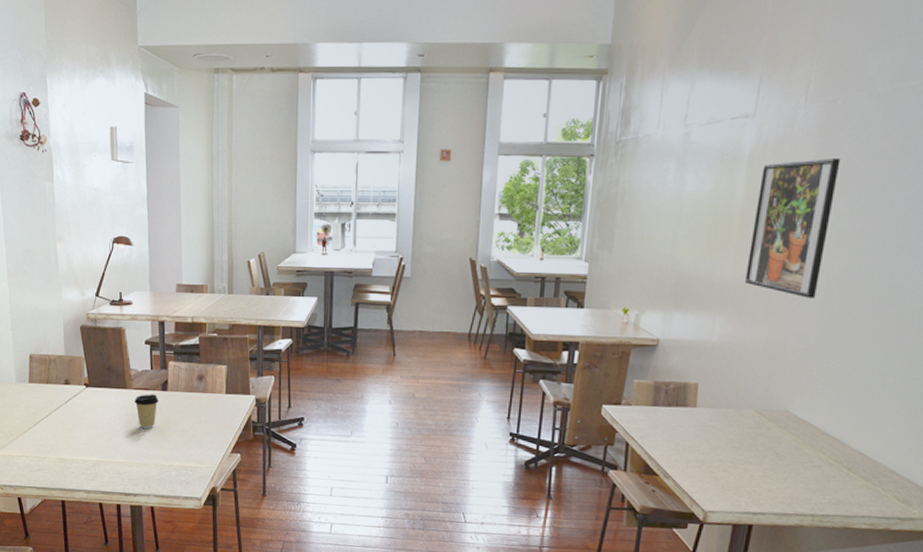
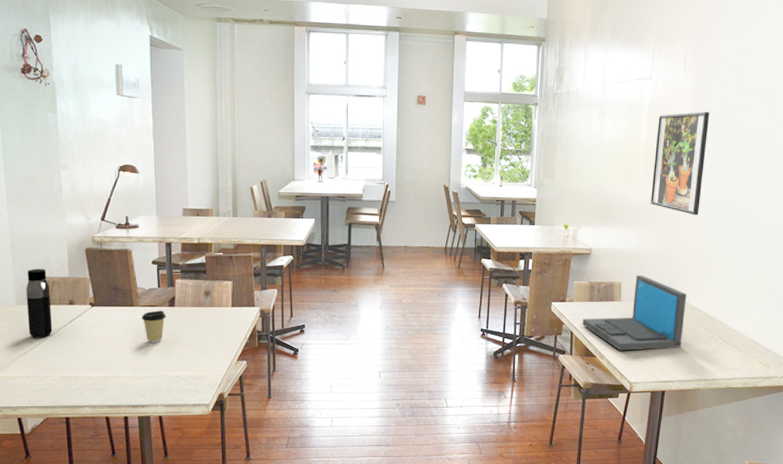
water bottle: none [25,346,49,418] -> present [26,269,53,339]
laptop: none [642,374,792,472] -> present [582,274,687,351]

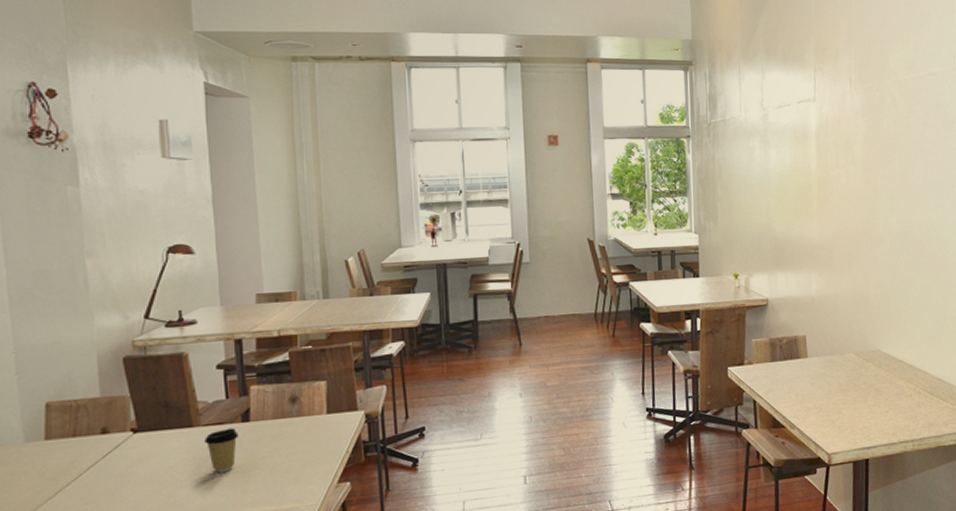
water bottle: present [26,269,53,339] -> none [39,390,78,486]
laptop: present [582,274,687,351] -> none [765,324,882,417]
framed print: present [650,112,710,215] -> none [827,133,884,251]

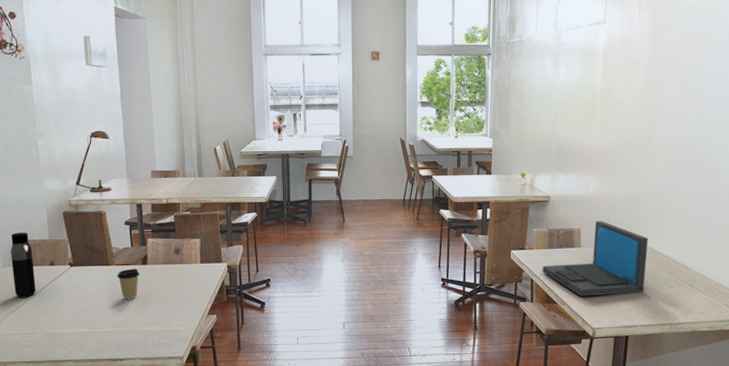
water bottle: none [39,390,78,486] -> present [11,232,36,298]
laptop: none [765,324,882,417] -> present [542,220,649,297]

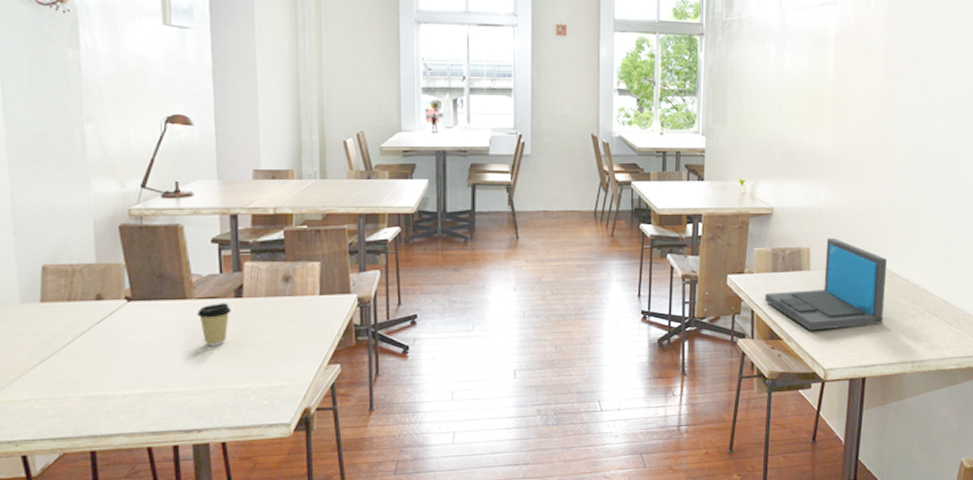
water bottle: present [11,232,36,298] -> none [35,254,72,348]

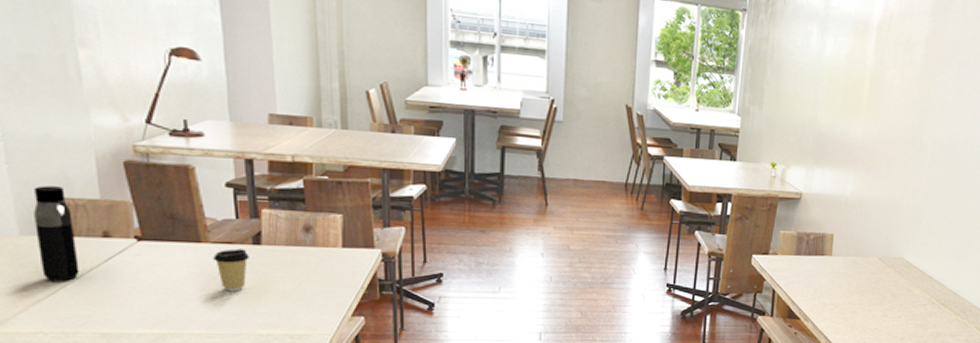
water bottle: none [35,254,72,348] -> present [34,186,80,282]
laptop: present [765,237,888,331] -> none [786,225,906,313]

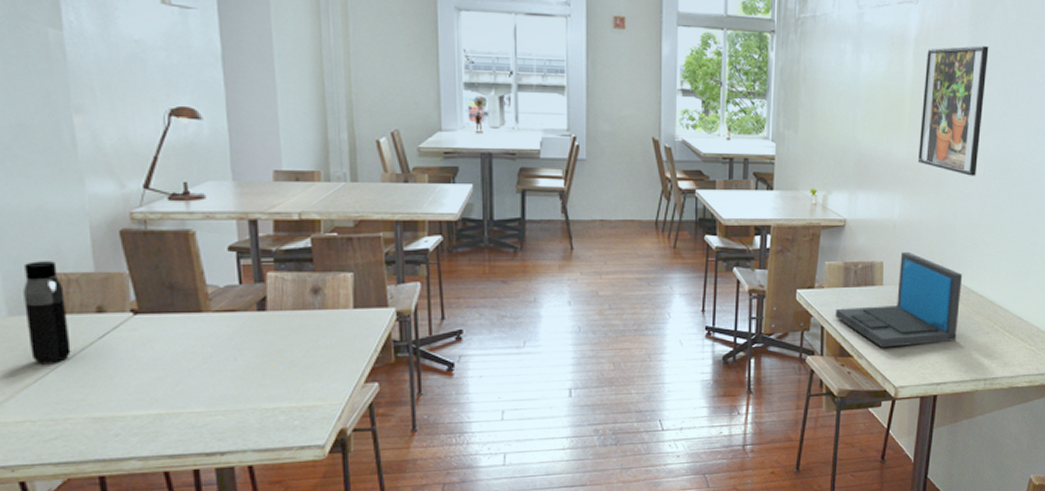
coffee cup: present [213,248,249,291] -> none [215,316,254,363]
laptop: none [786,225,906,313] -> present [835,251,963,348]
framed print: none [872,35,947,160] -> present [917,46,989,176]

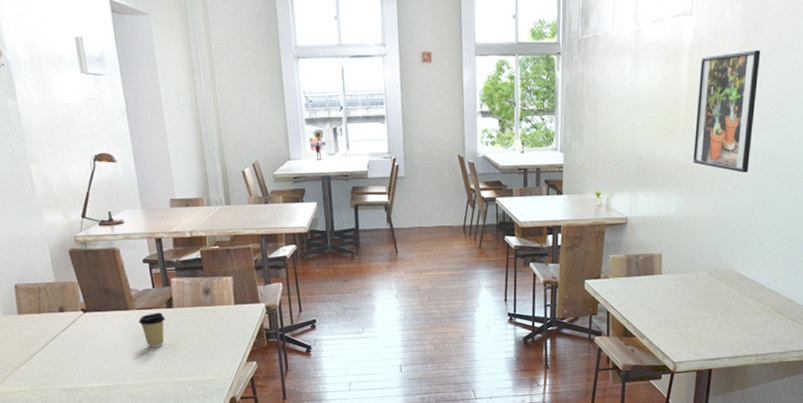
water bottle: present [23,261,71,365] -> none [9,275,46,350]
coffee cup: none [215,316,254,363] -> present [139,312,165,348]
laptop: present [835,251,963,348] -> none [619,243,736,329]

